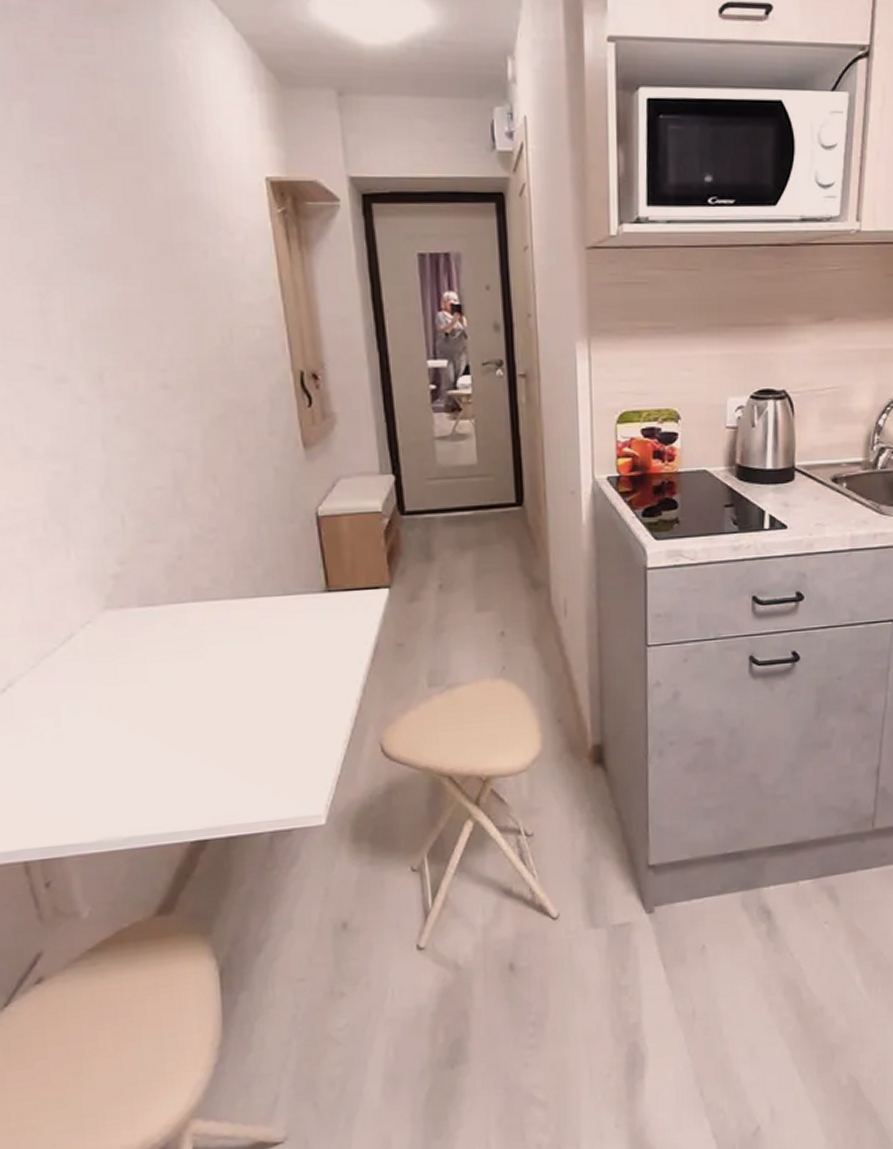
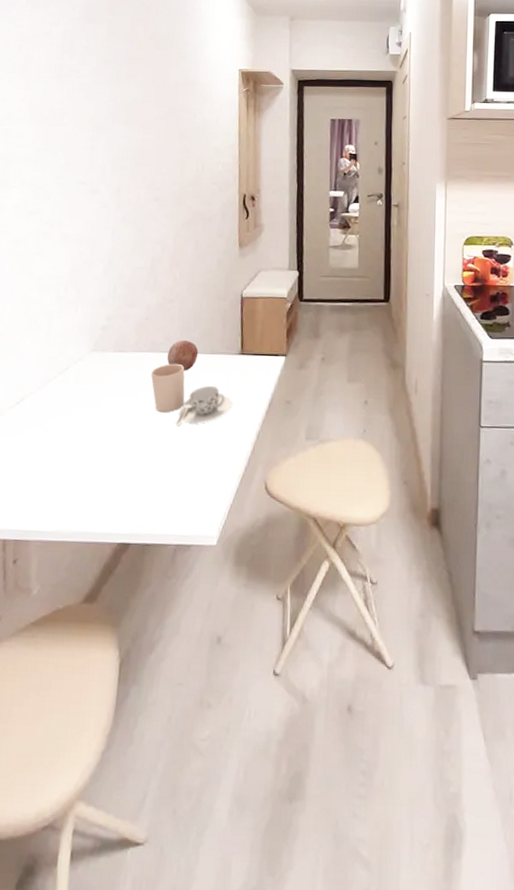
mug: none [199,612,256,678] -> present [150,363,185,413]
fruit: none [220,581,266,622] -> present [167,340,199,371]
teacup: none [247,635,324,691] -> present [175,385,233,425]

